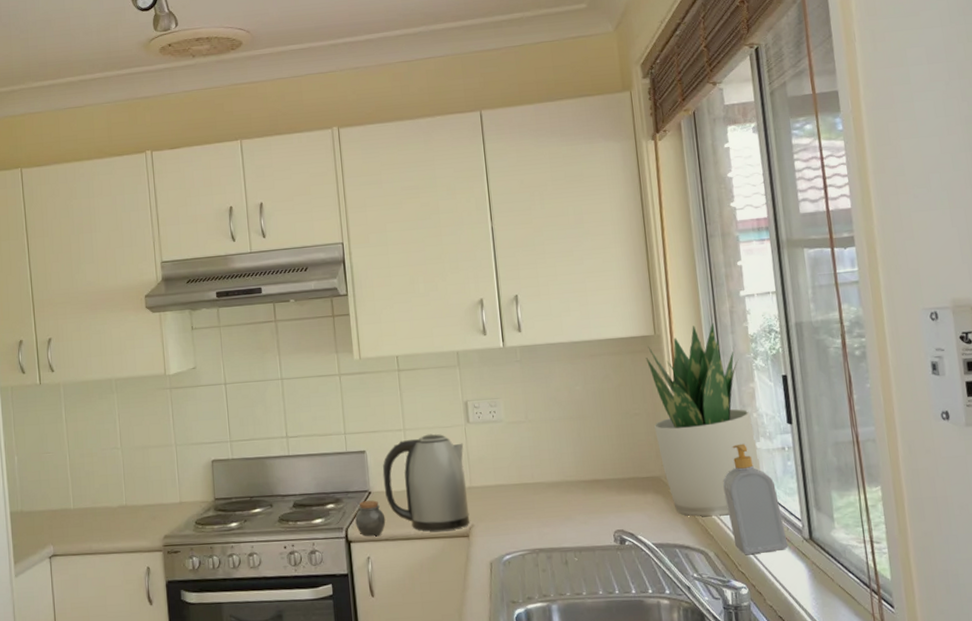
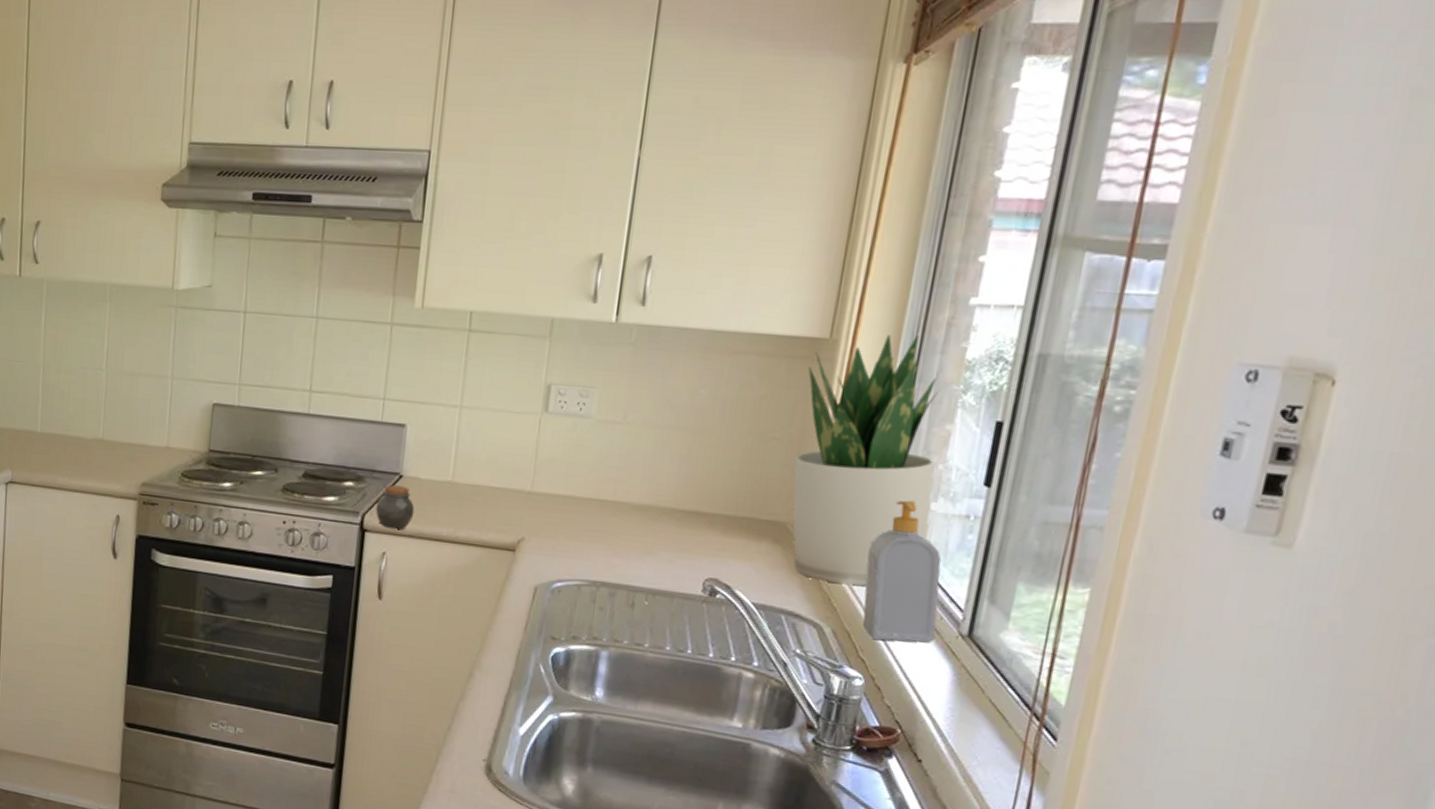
kettle: present [382,434,470,531] -> none [420,417,534,539]

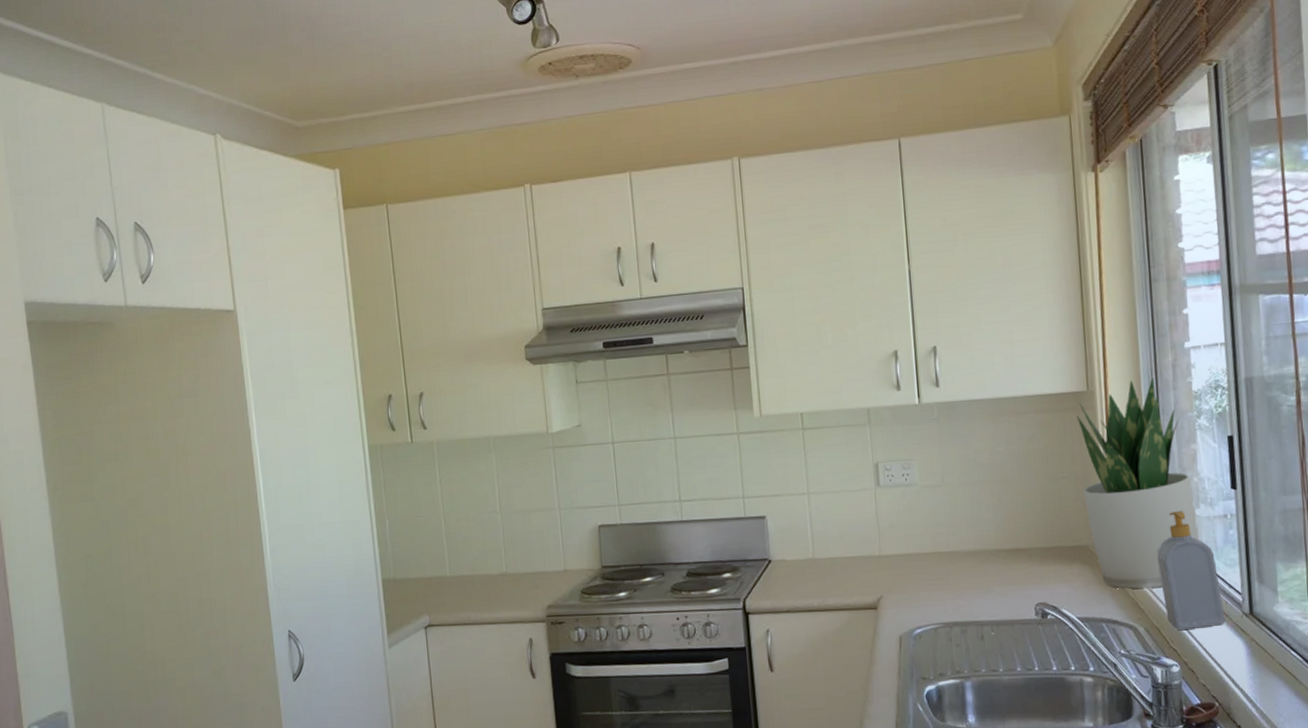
jar: present [375,485,415,530] -> none [754,569,787,609]

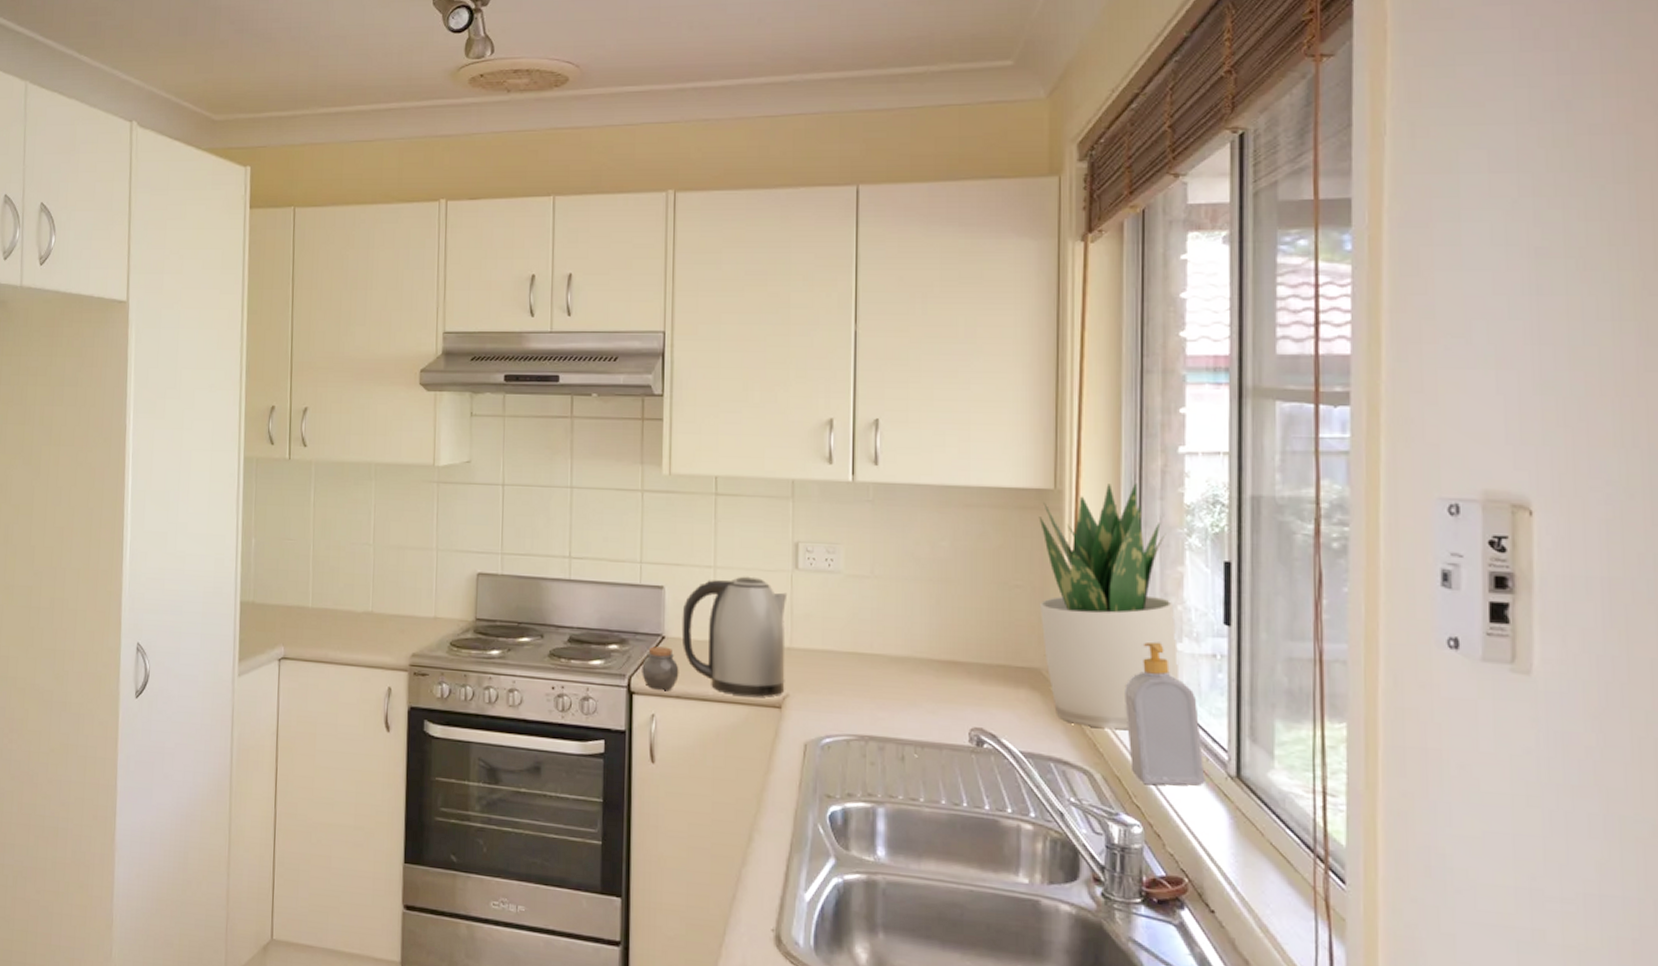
jar: none [754,569,787,609] -> present [642,646,679,691]
kettle: none [784,498,879,603] -> present [681,576,788,697]

